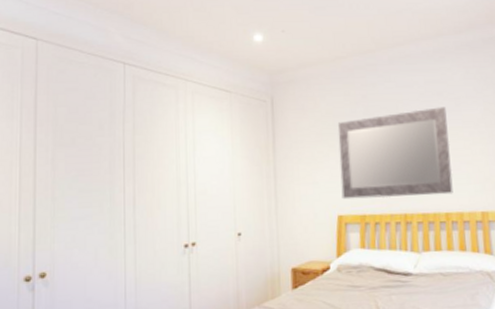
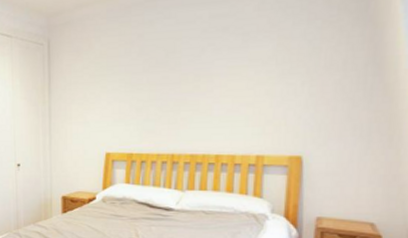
mirror: present [337,107,453,200] -> none [111,44,231,139]

